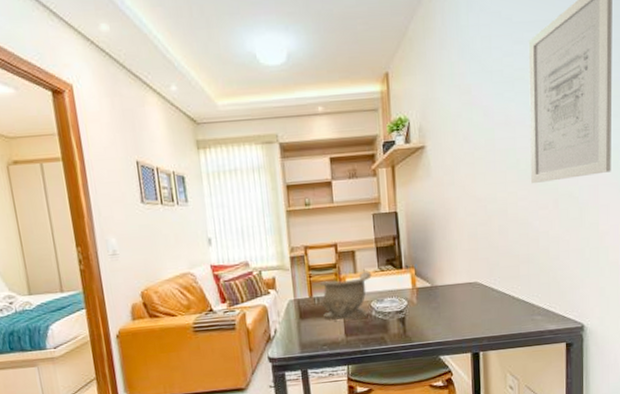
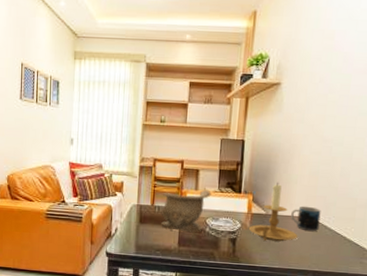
candle holder: none [415,250,467,314] -> present [248,182,298,242]
mug: none [457,270,487,297] -> present [291,206,321,231]

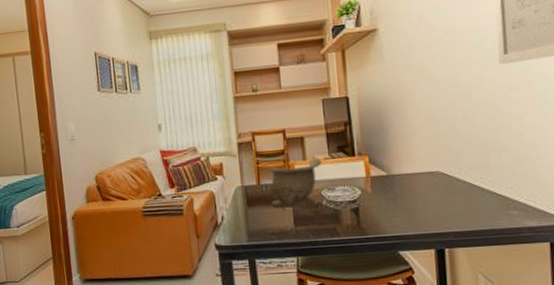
candle holder: present [248,182,298,242] -> none [370,137,428,206]
mug: present [291,206,321,231] -> none [416,159,451,187]

